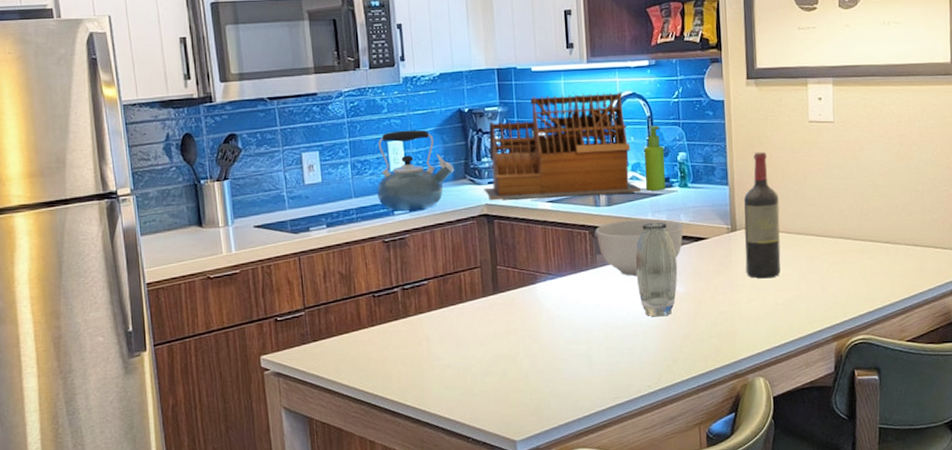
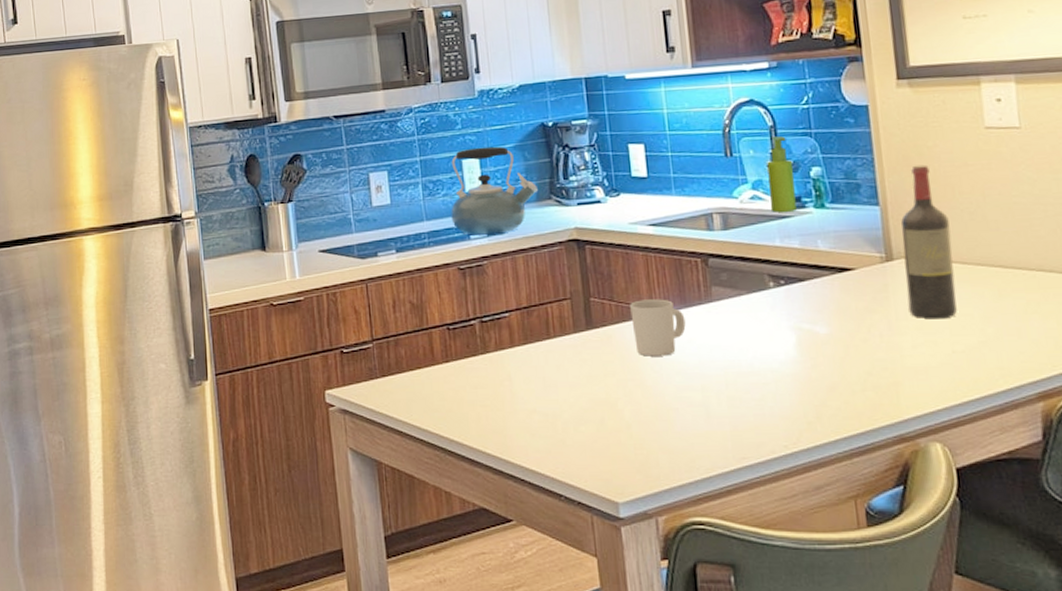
architectural model: present [483,92,641,201] -> none [572,99,765,224]
mug: none [530,266,575,316] -> present [630,299,686,357]
bowl: present [596,218,684,276] -> none [709,245,823,312]
vase: present [635,222,678,317] -> none [761,249,817,363]

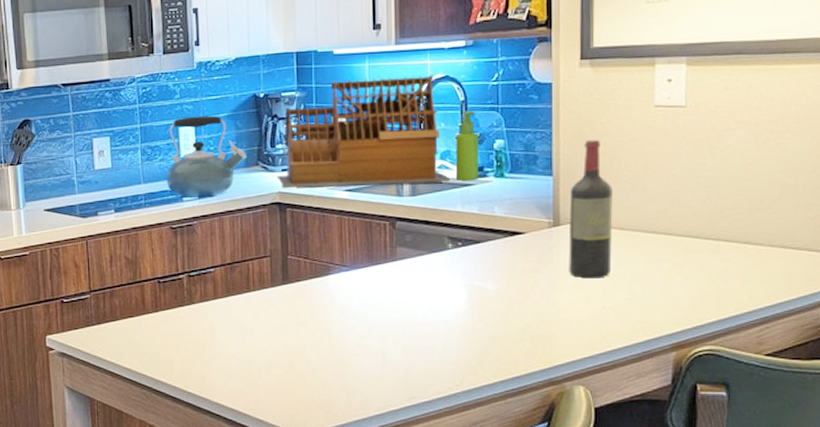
architectural model: none [572,99,765,224] -> present [276,75,450,189]
mug: present [630,299,686,357] -> none [323,257,371,309]

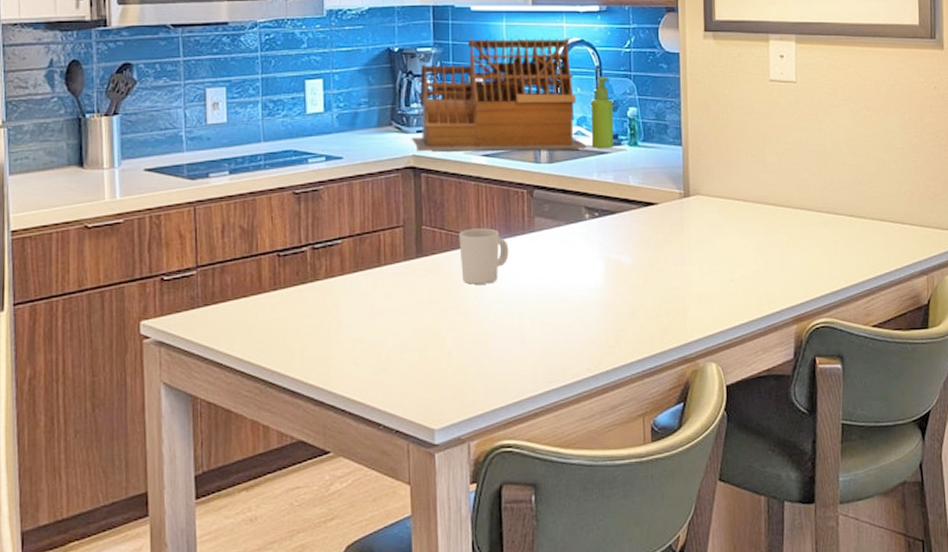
kettle: present [166,115,247,198] -> none [290,68,380,159]
mug: none [323,257,371,309] -> present [459,228,509,284]
wine bottle: present [569,139,613,279] -> none [698,110,737,251]

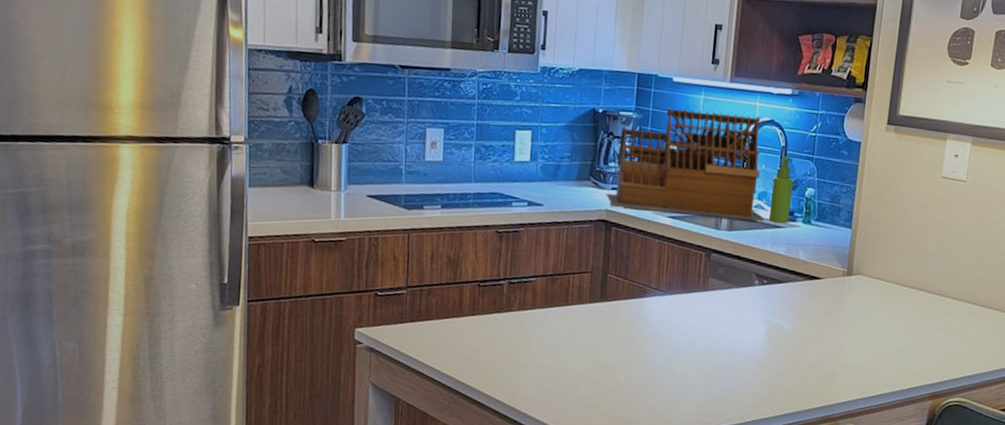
mug: present [459,228,509,284] -> none [638,281,683,332]

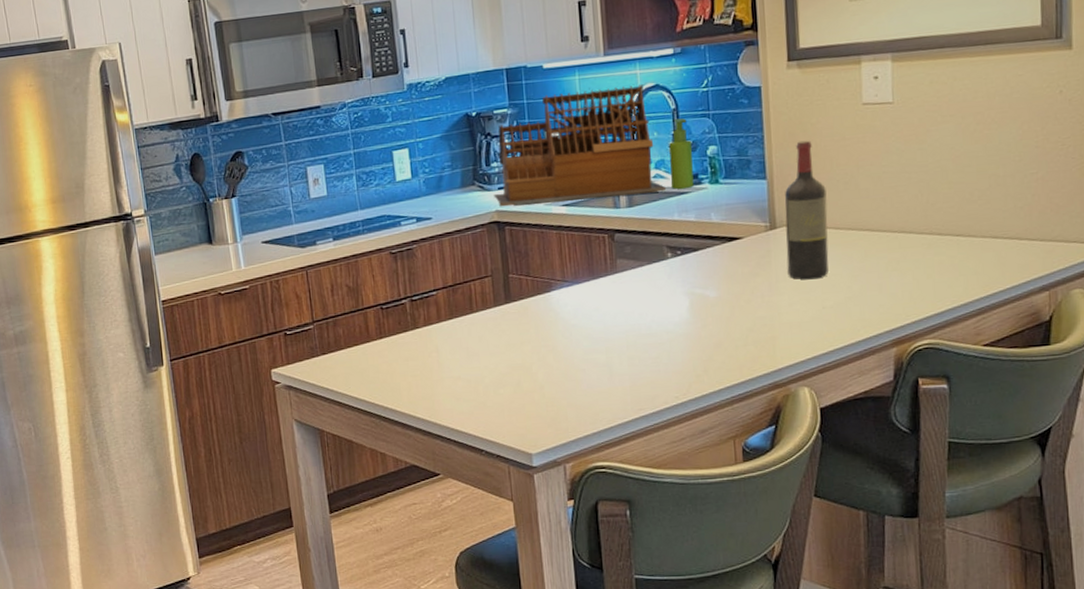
wine bottle: none [855,199,899,327] -> present [784,140,829,280]

